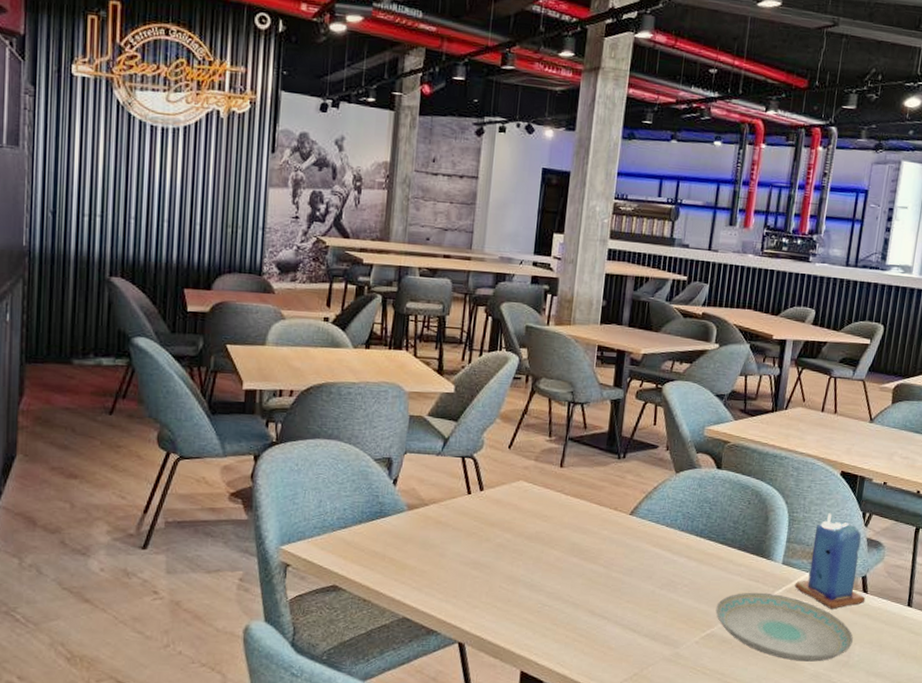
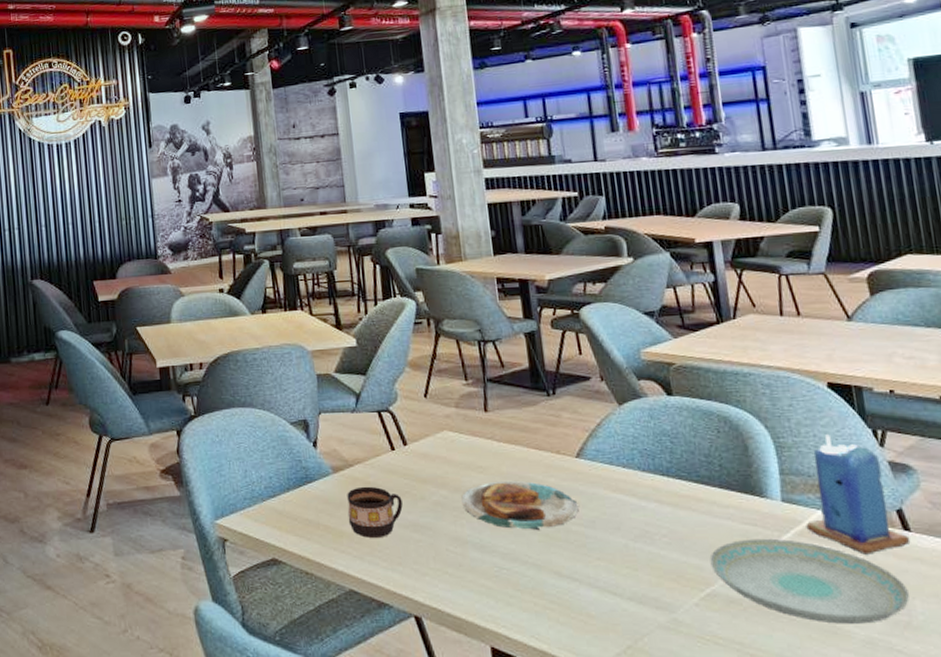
cup: none [414,525,468,572] -> present [347,486,403,538]
plate: none [522,529,623,575] -> present [461,480,580,531]

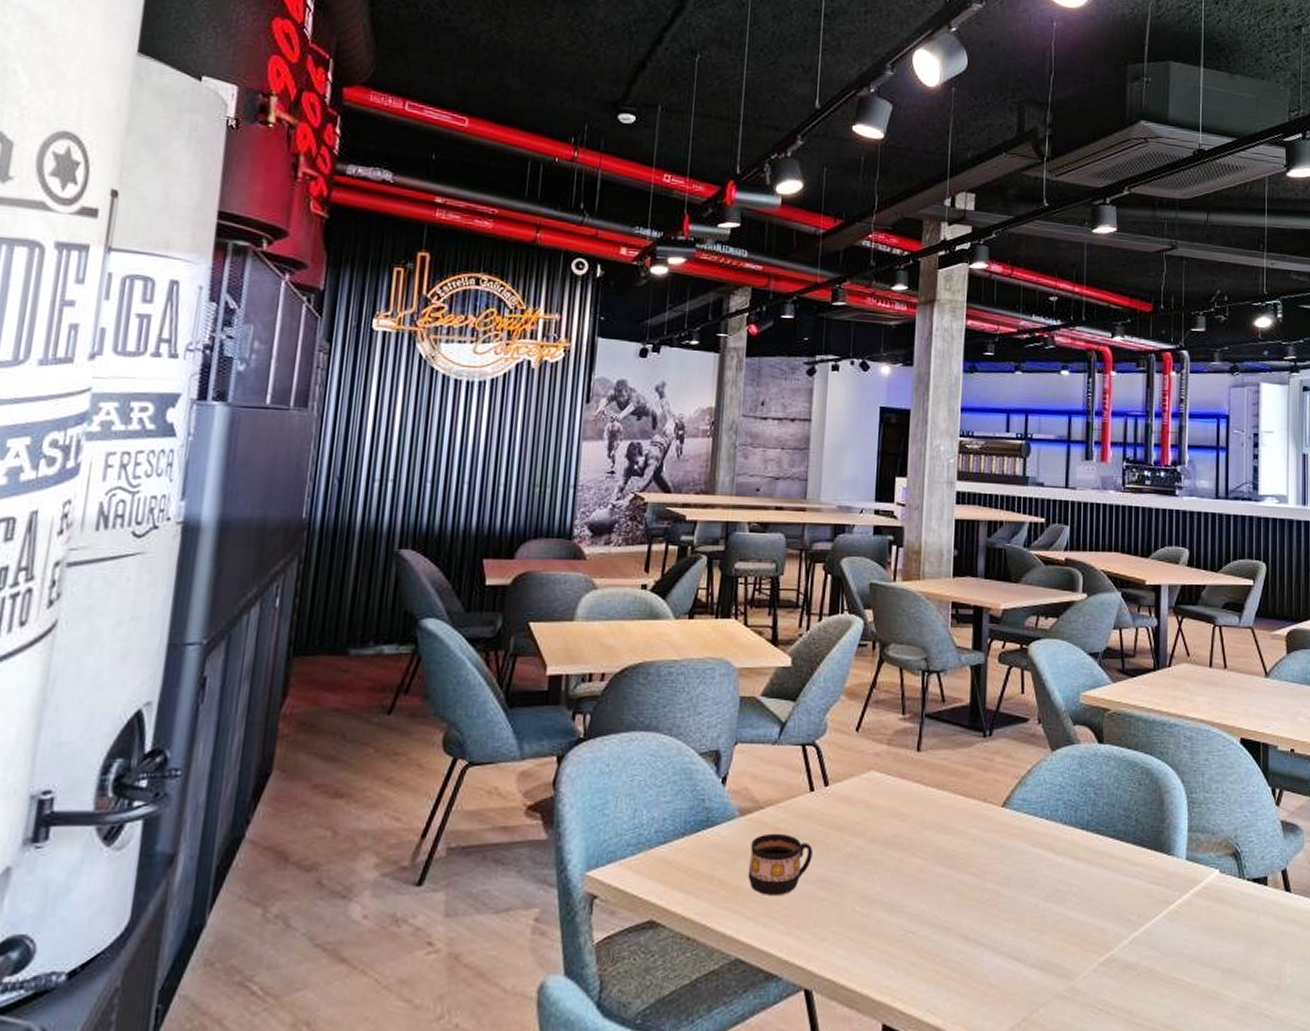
plate: present [461,480,580,531] -> none [877,830,998,889]
plate: present [710,538,909,624] -> none [1113,898,1281,989]
candle: present [806,434,911,555] -> none [1204,791,1289,916]

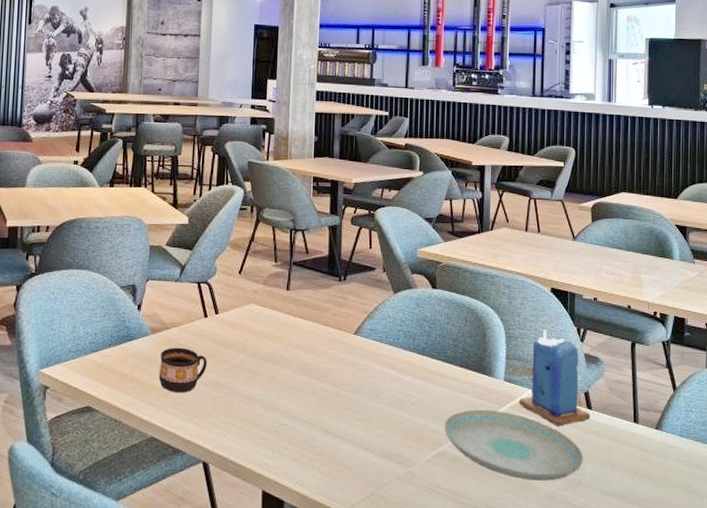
plate: none [1113,898,1281,989] -> present [444,409,583,481]
candle: none [1204,791,1289,916] -> present [519,329,591,426]

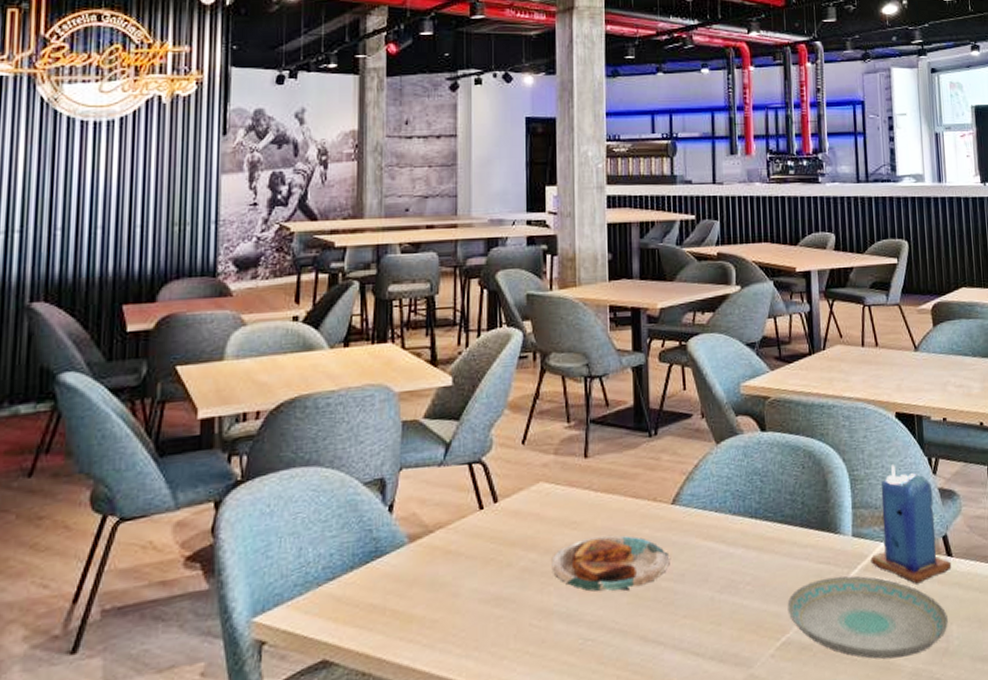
cup: present [158,347,207,393] -> none [421,555,486,620]
plate: none [257,350,351,394] -> present [551,535,671,592]

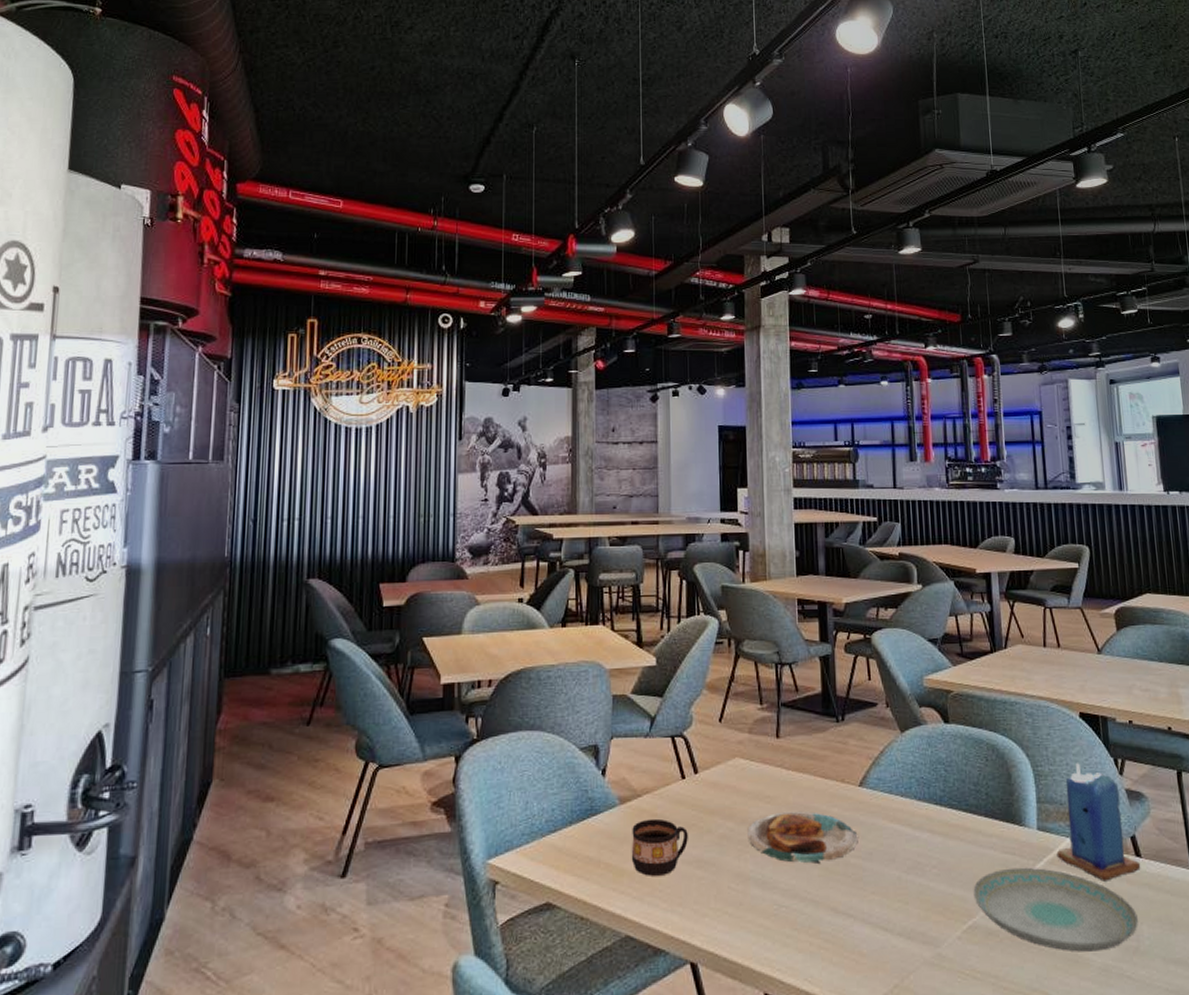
cup: none [421,555,486,620] -> present [631,818,688,876]

